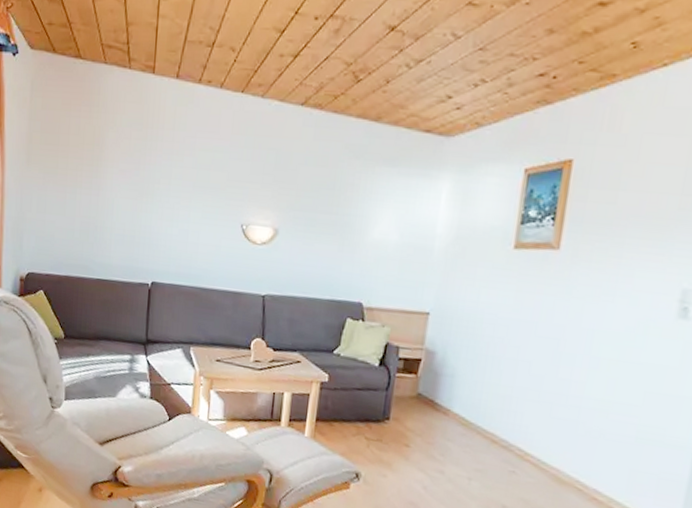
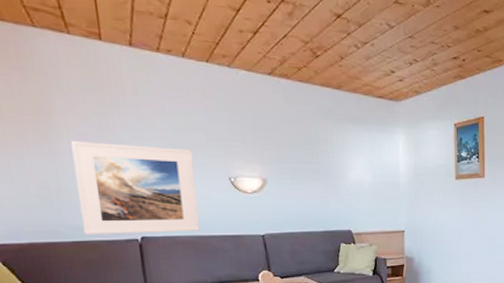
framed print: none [107,176,212,282] -> present [71,140,200,235]

